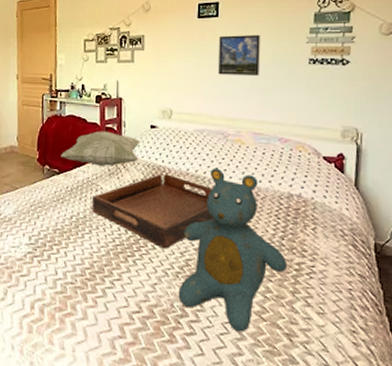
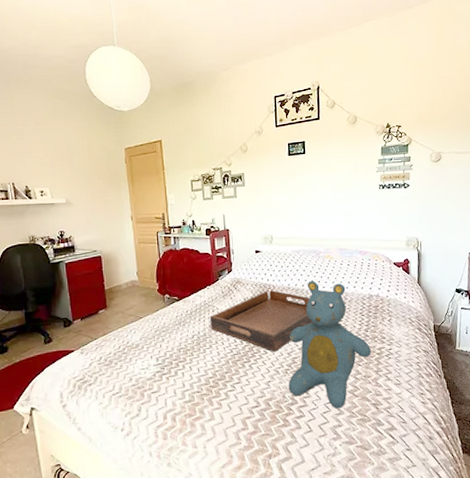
decorative pillow: present [60,131,141,166] -> none [178,259,248,290]
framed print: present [219,35,260,75] -> none [307,168,342,203]

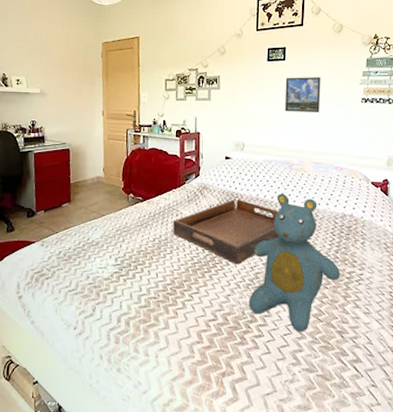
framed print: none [307,168,342,203] -> present [285,77,321,112]

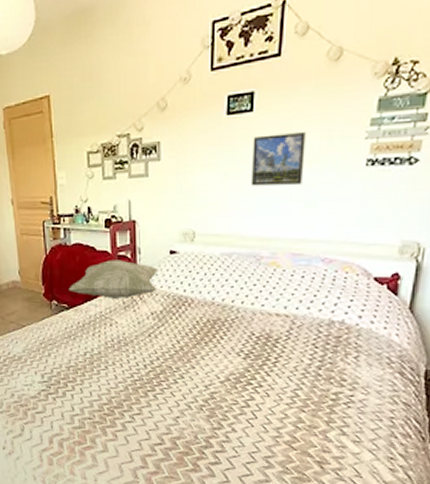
decorative pillow: none [144,162,217,194] -> present [68,260,159,298]
serving tray: present [172,199,281,265] -> none [106,304,244,383]
teddy bear: present [249,193,341,332] -> none [202,295,324,461]

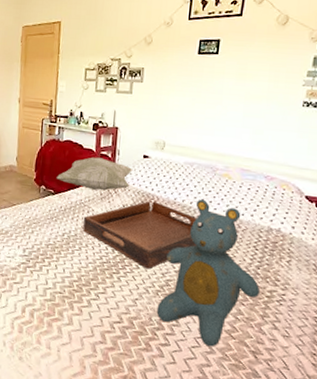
serving tray: none [106,304,244,383] -> present [83,201,197,269]
teddy bear: none [202,295,324,461] -> present [156,199,261,347]
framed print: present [252,132,306,186] -> none [213,73,258,114]

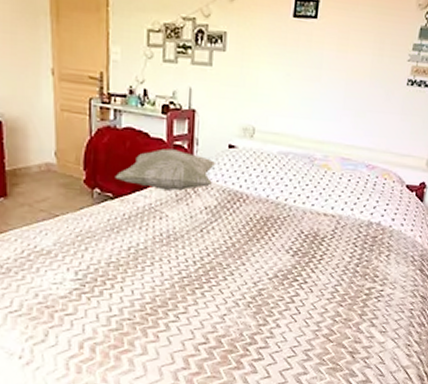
serving tray: present [83,201,197,269] -> none [154,200,293,280]
teddy bear: present [156,199,261,347] -> none [248,194,359,354]

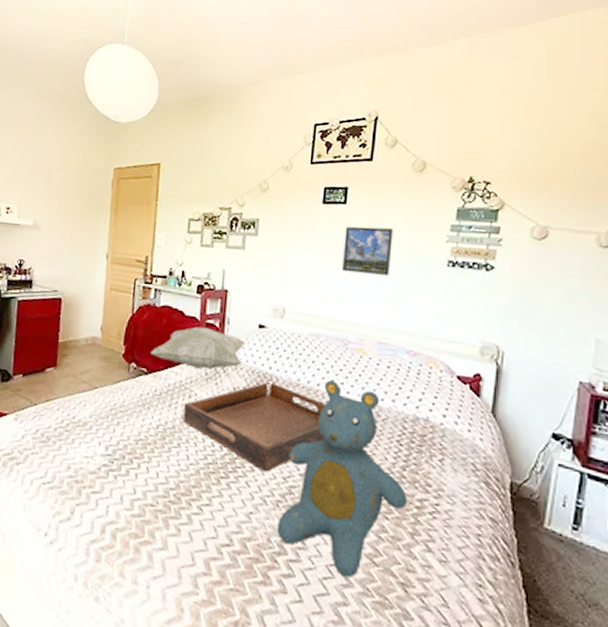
serving tray: none [154,200,293,280] -> present [183,382,327,472]
teddy bear: none [248,194,359,354] -> present [277,380,408,578]
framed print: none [311,42,361,94] -> present [342,226,393,275]

